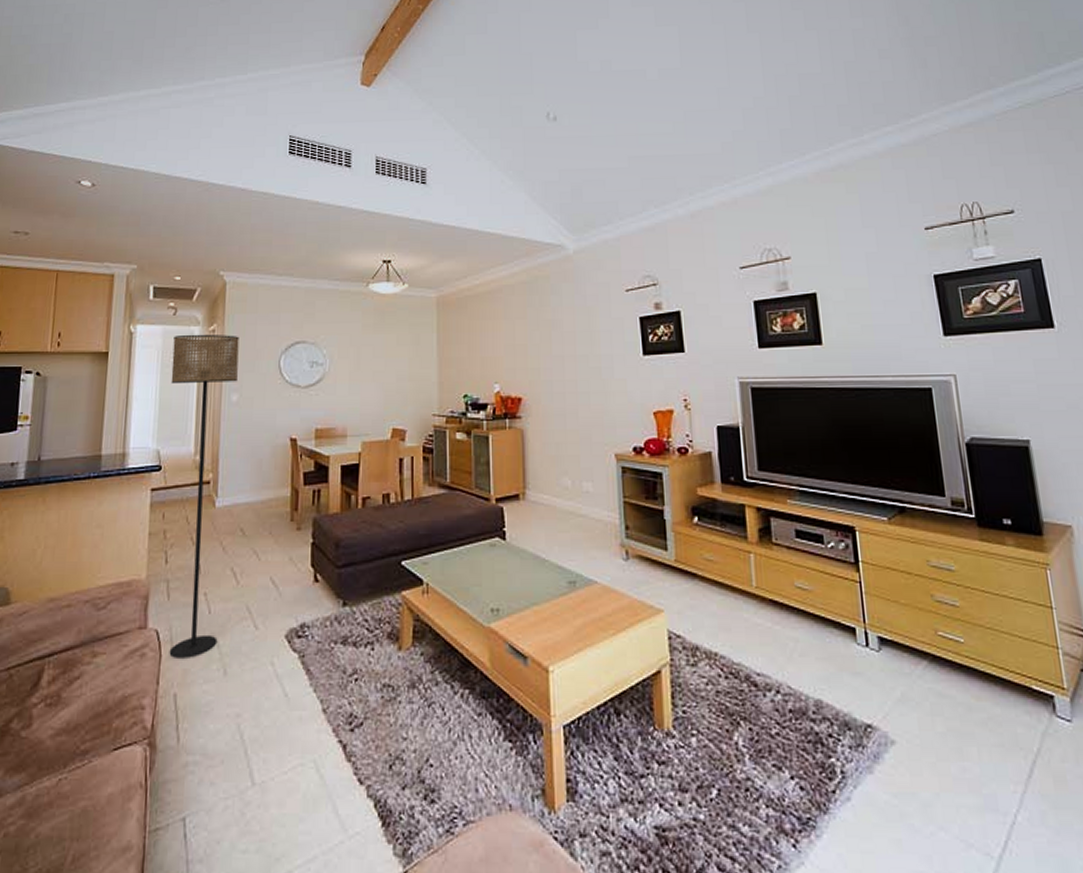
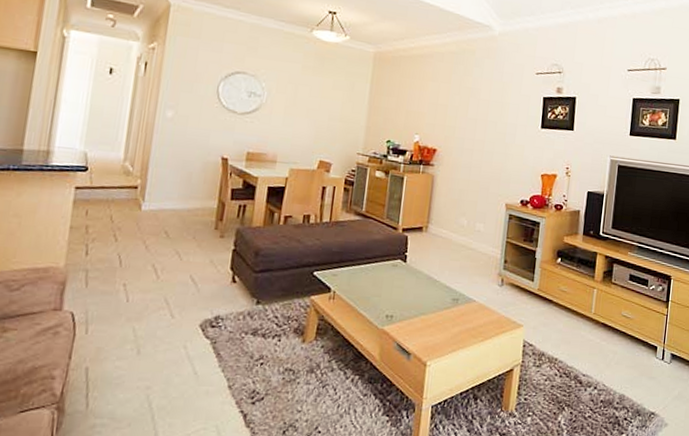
floor lamp: present [169,334,239,658] -> none [83,47,180,338]

